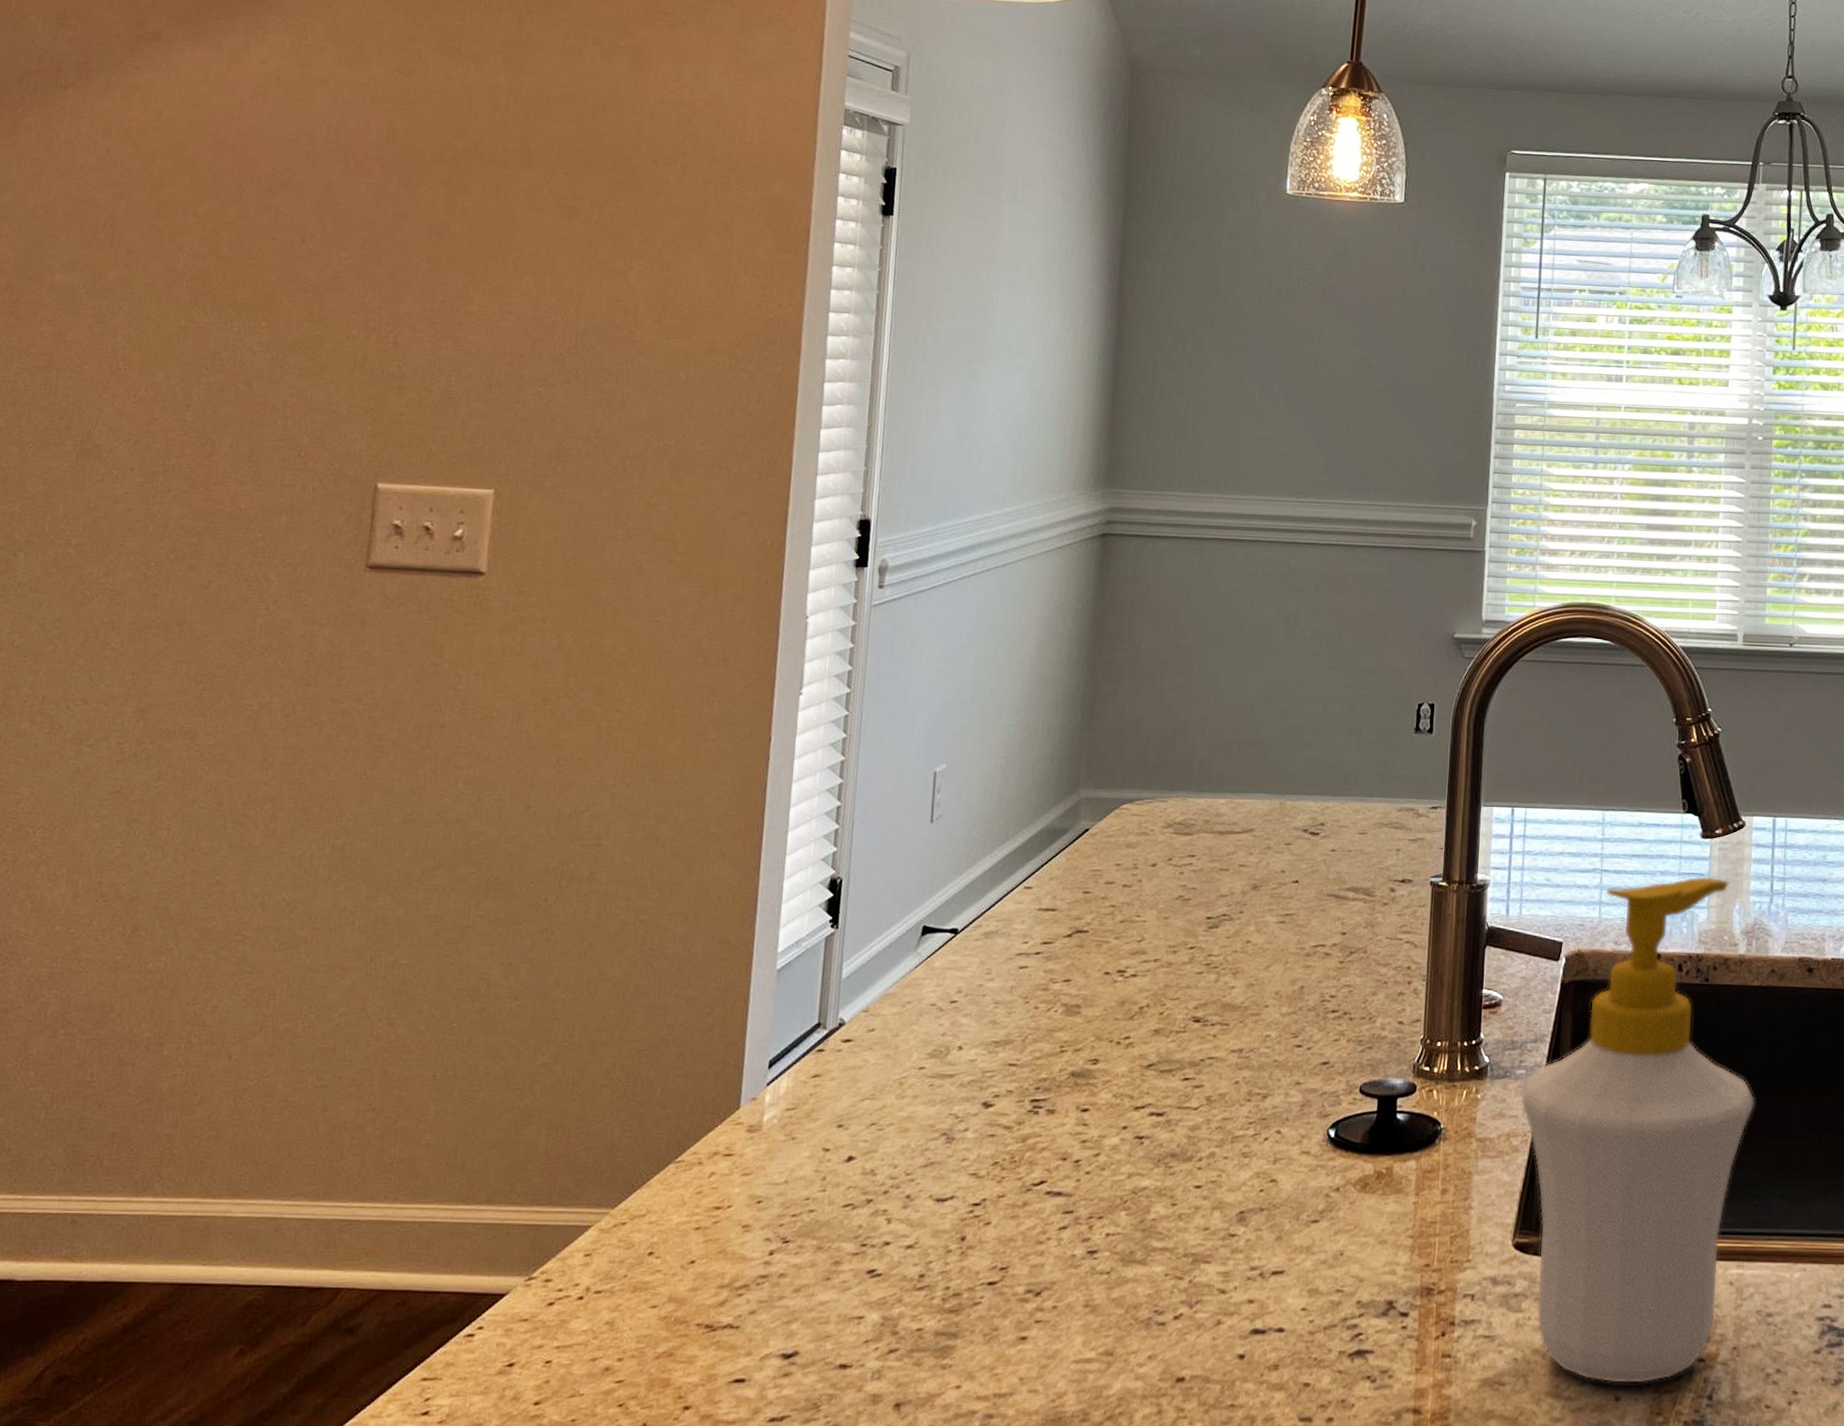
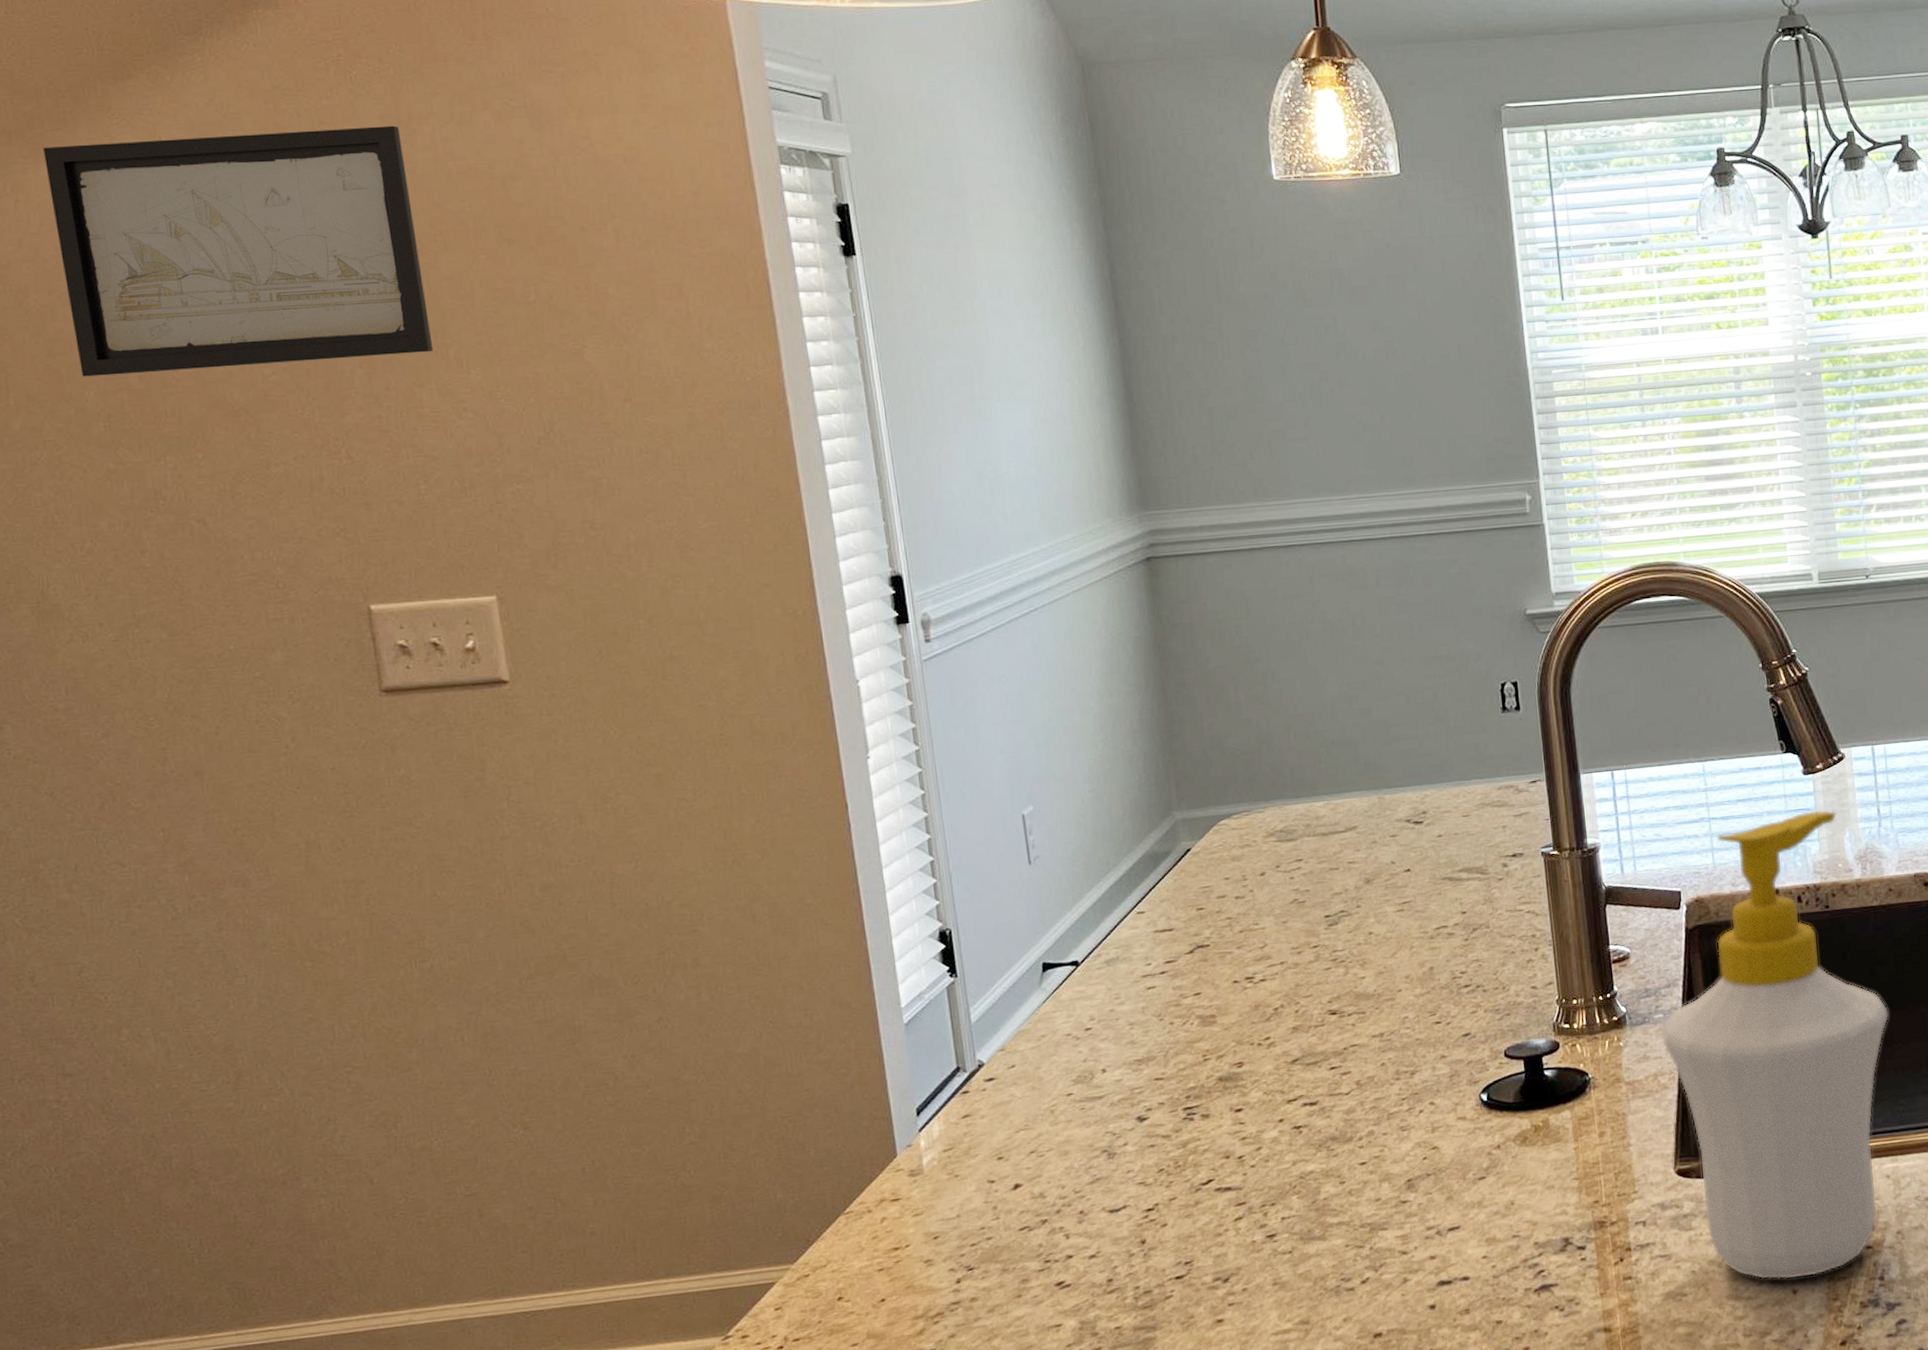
wall art: none [180,32,516,256] -> present [43,125,434,377]

